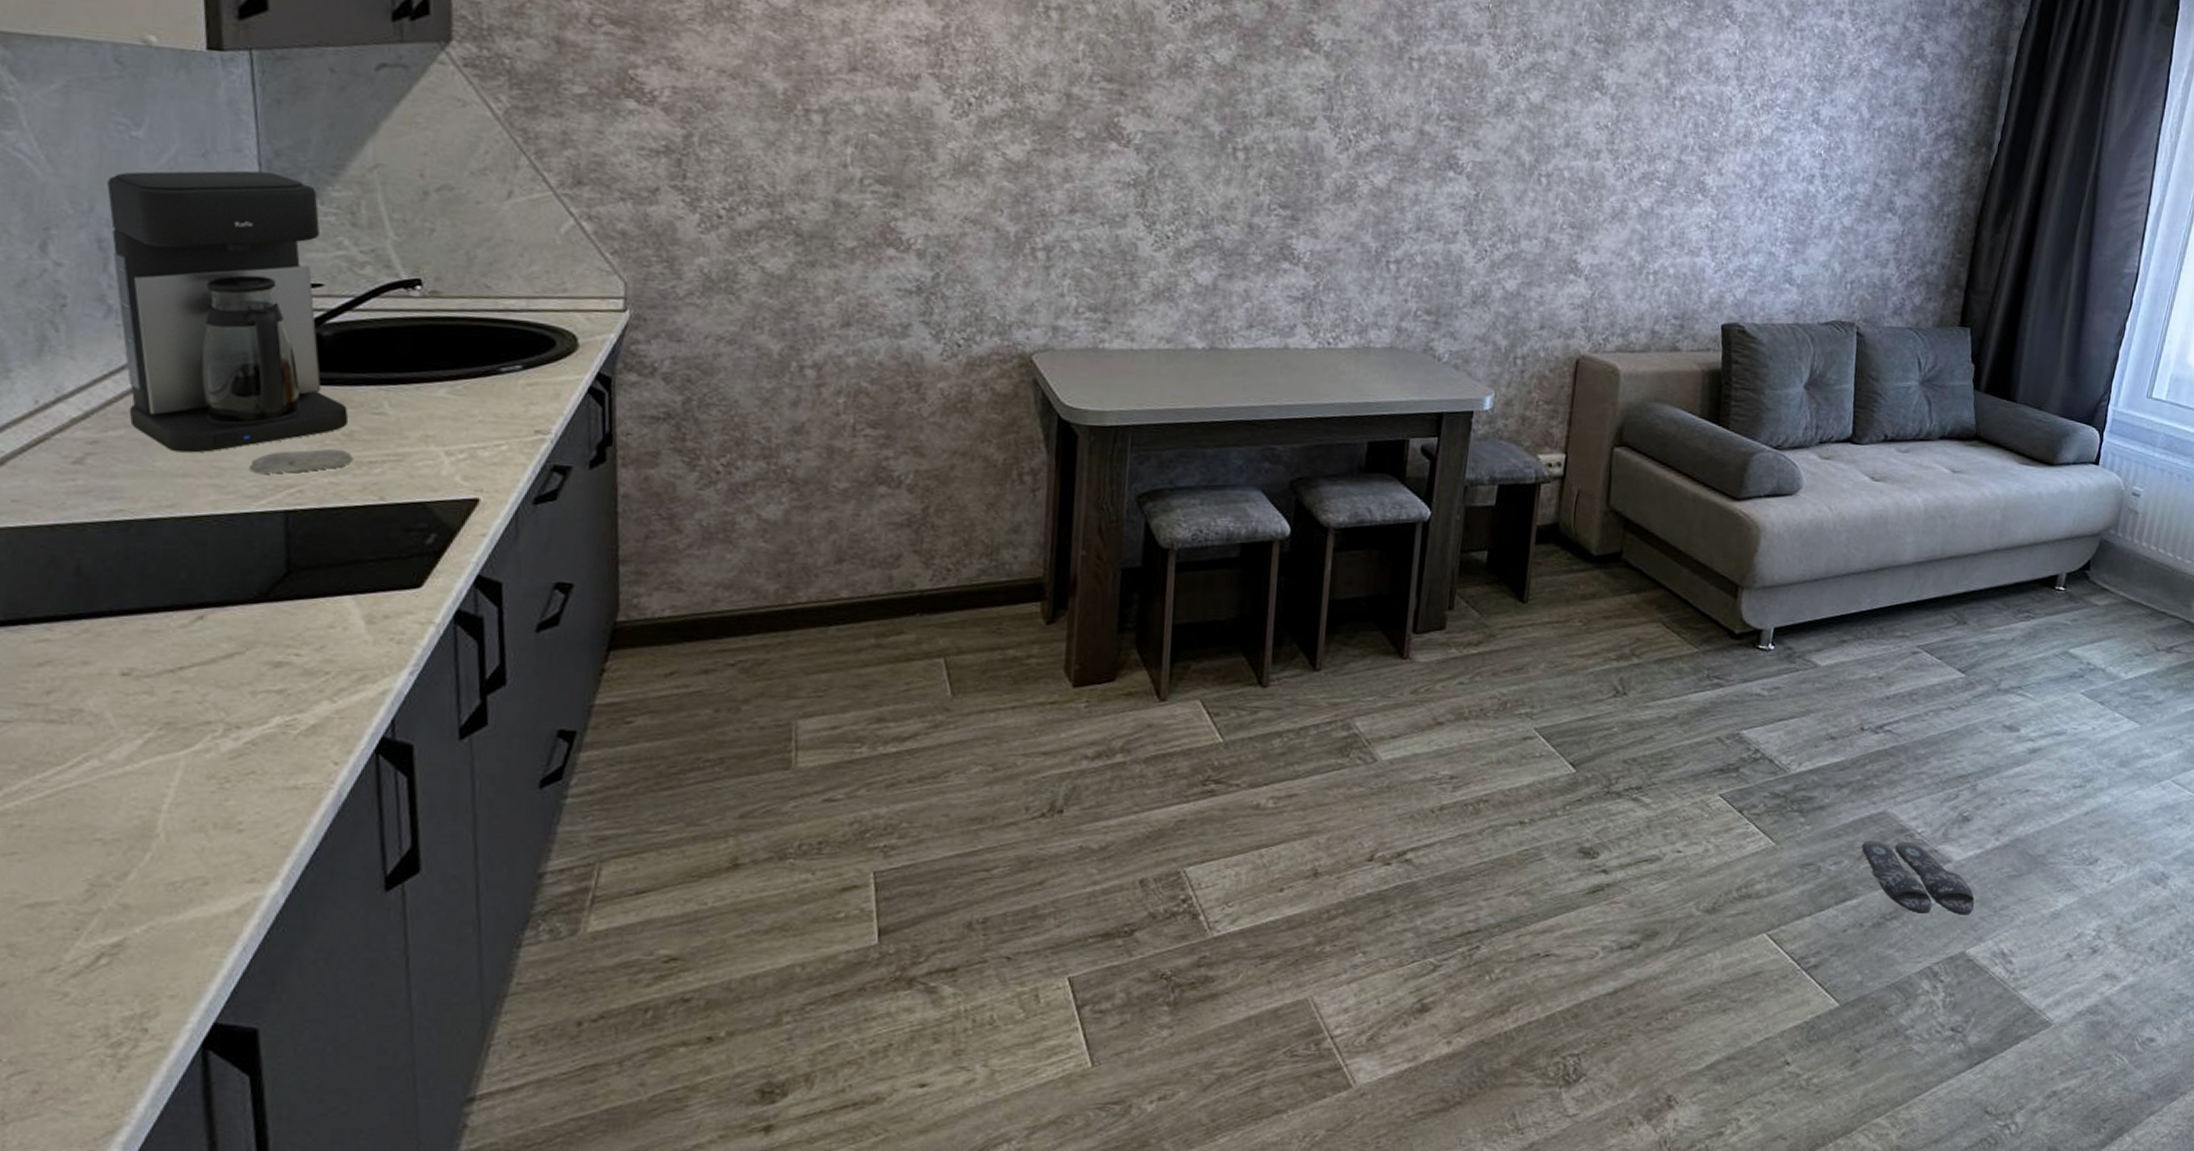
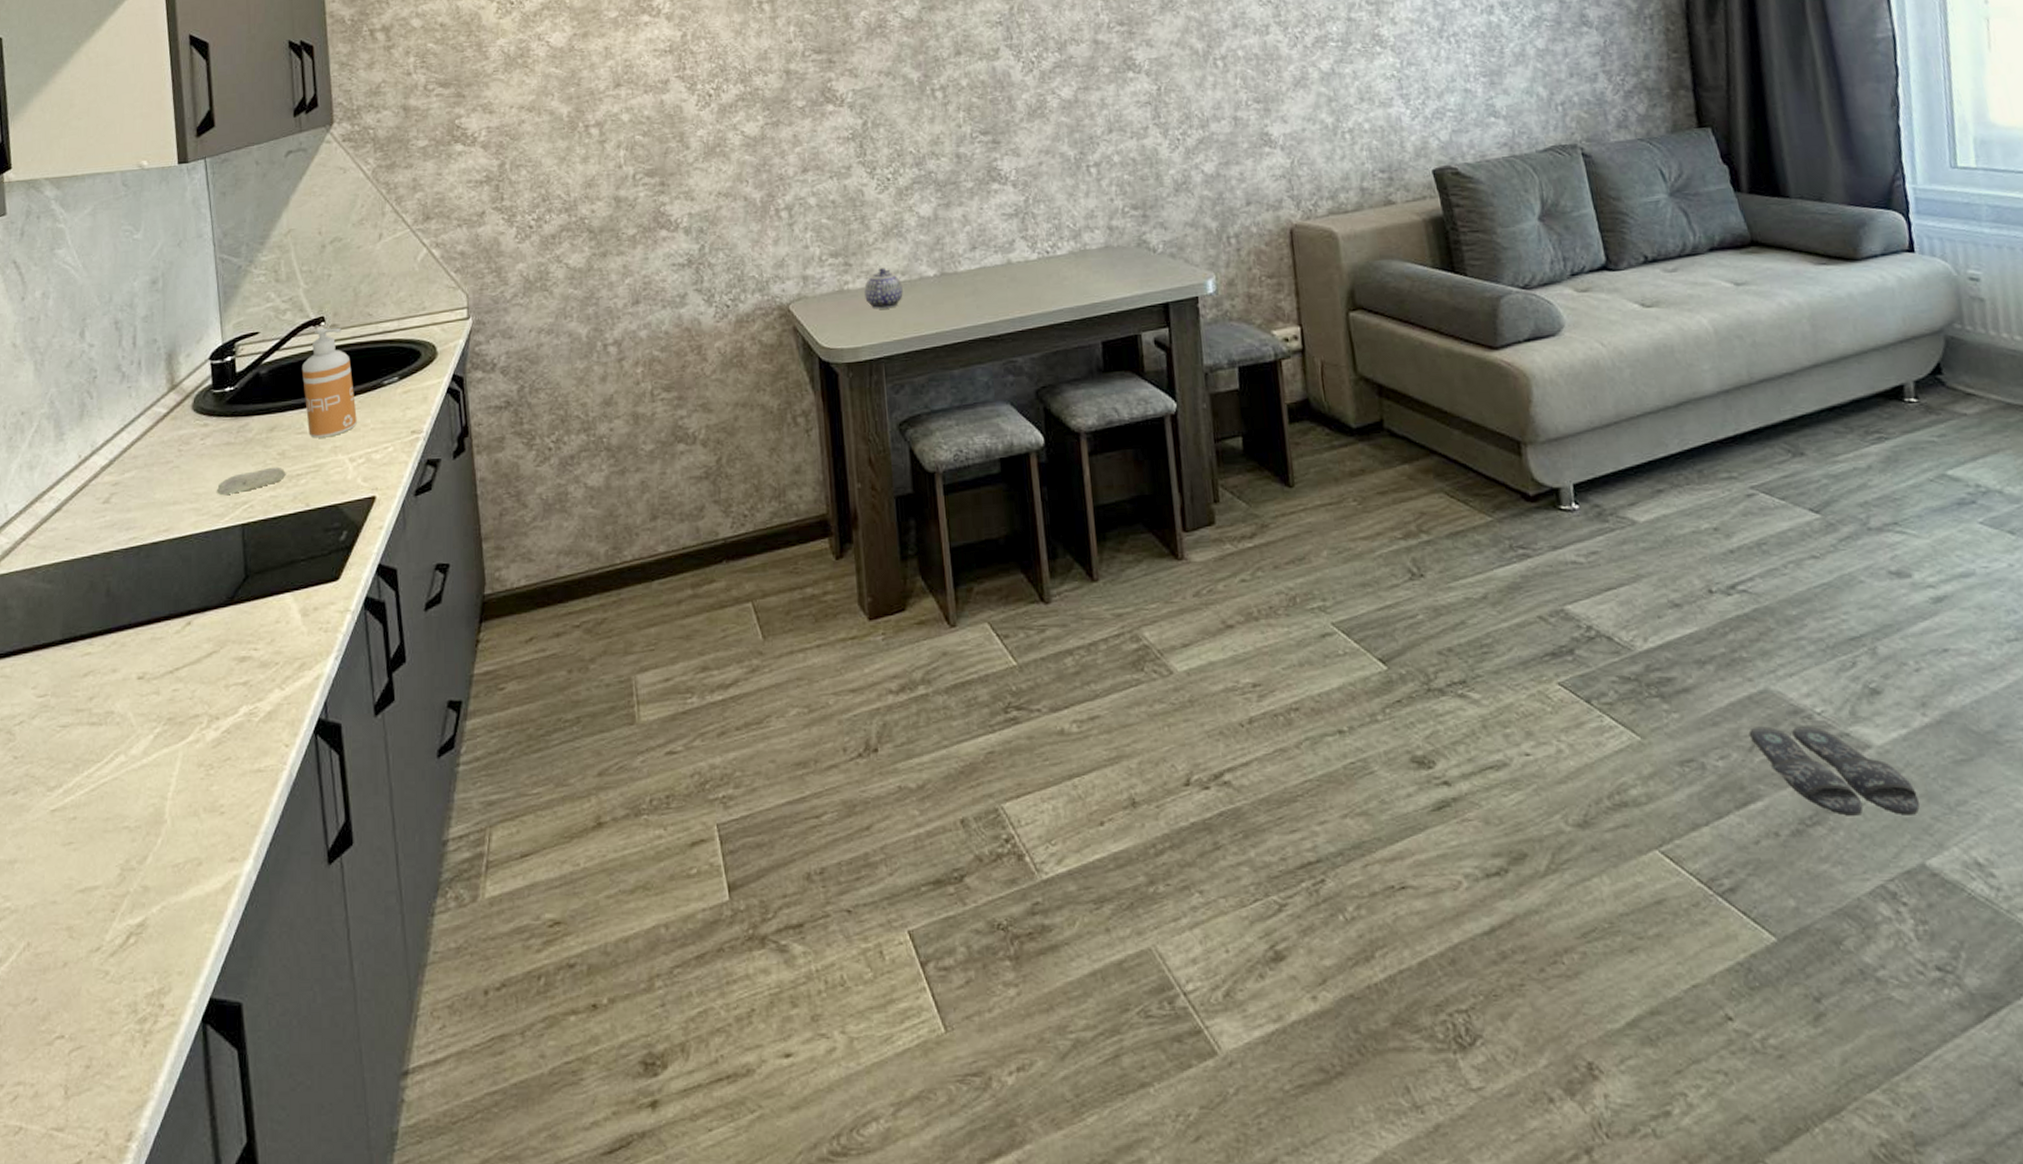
coffee maker: present [107,170,349,453] -> none [120,249,281,485]
soap dispenser: none [383,292,460,424] -> present [301,327,357,438]
teapot: none [1121,331,1166,376] -> present [864,268,903,309]

